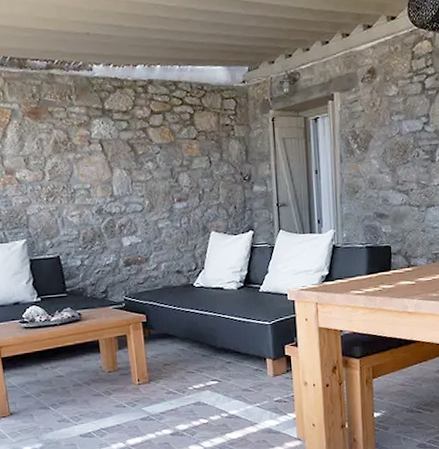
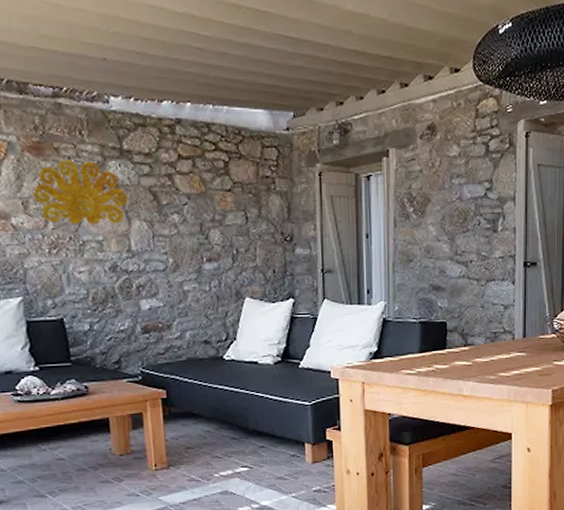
wall decoration: none [32,120,110,176] -> present [32,158,128,225]

